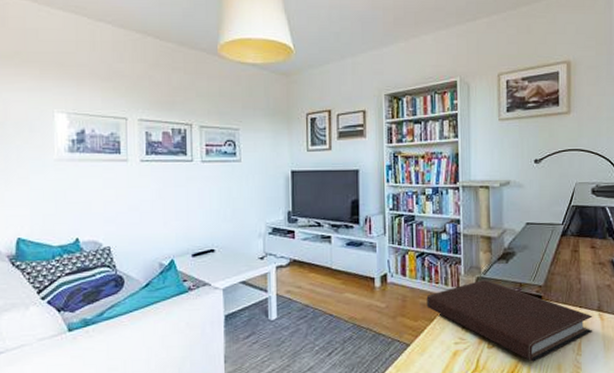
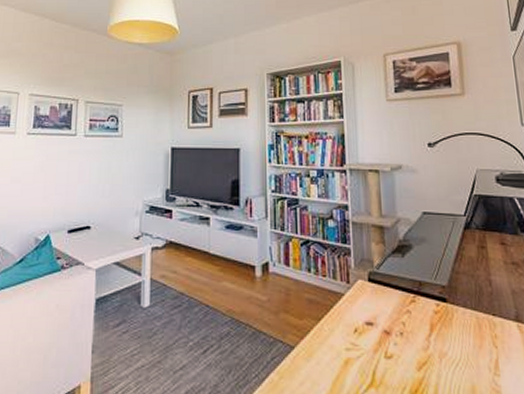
notebook: present [426,279,593,362] -> none [312,274,512,380]

